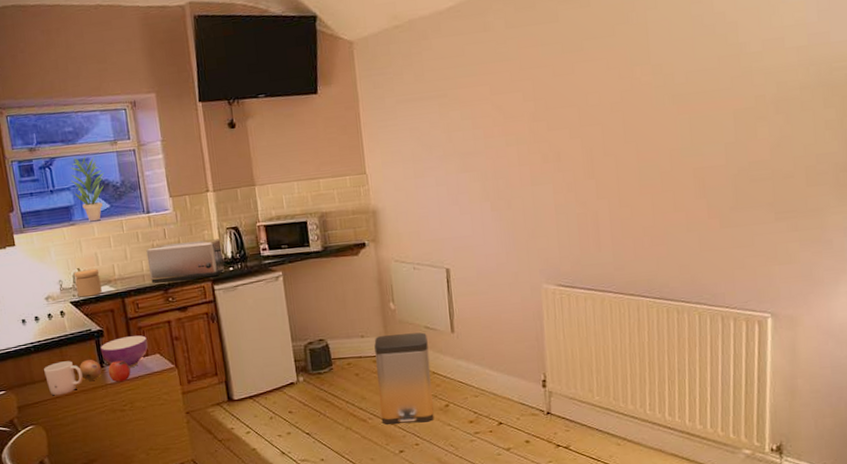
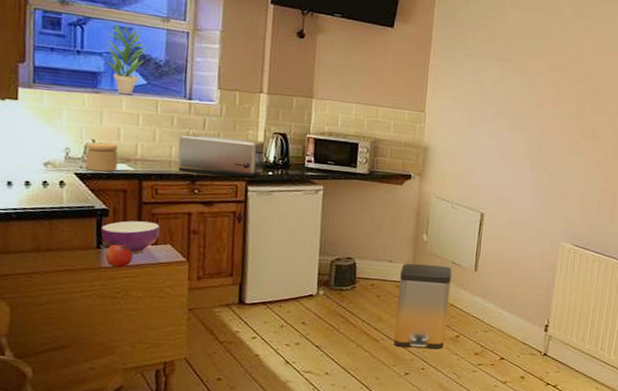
mug: present [43,361,83,396] -> none [22,234,72,271]
fruit: present [79,359,102,381] -> none [70,237,98,261]

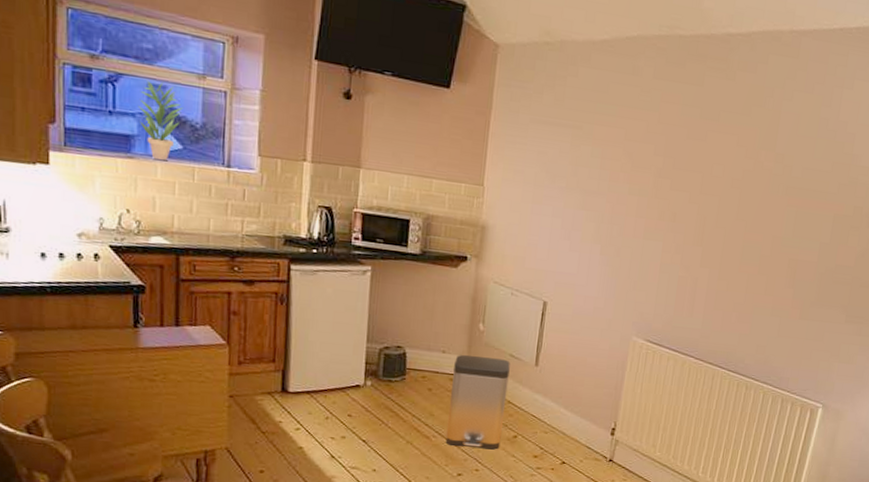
jar: present [85,142,118,172] -> none [120,212,154,246]
bowl: present [100,221,160,255] -> none [137,298,198,335]
fruit: present [105,244,133,268] -> none [142,323,171,349]
toaster: present [177,133,265,178] -> none [215,205,309,256]

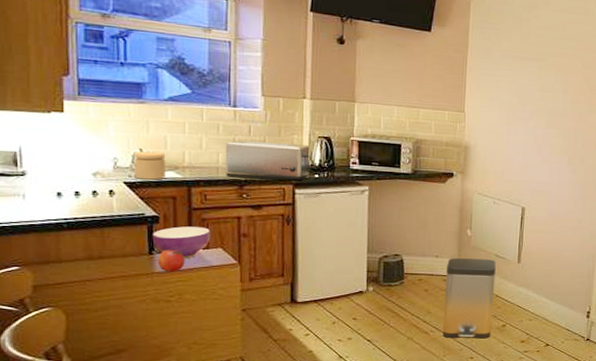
jar: none [120,212,154,246] -> present [134,151,166,180]
potted plant: present [137,80,183,161] -> none [148,34,191,105]
bowl: none [137,298,198,335] -> present [152,226,210,259]
fruit: none [142,323,171,349] -> present [157,250,185,272]
toaster: none [215,205,309,256] -> present [224,139,310,181]

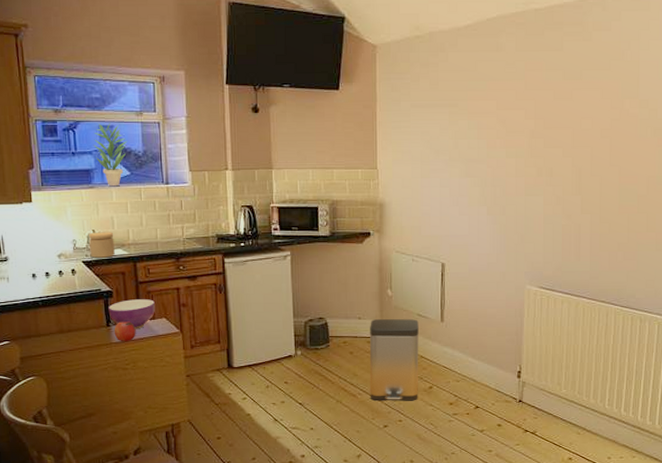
potted plant: none [148,34,191,105] -> present [93,123,127,187]
toaster: present [224,139,310,181] -> none [162,214,236,251]

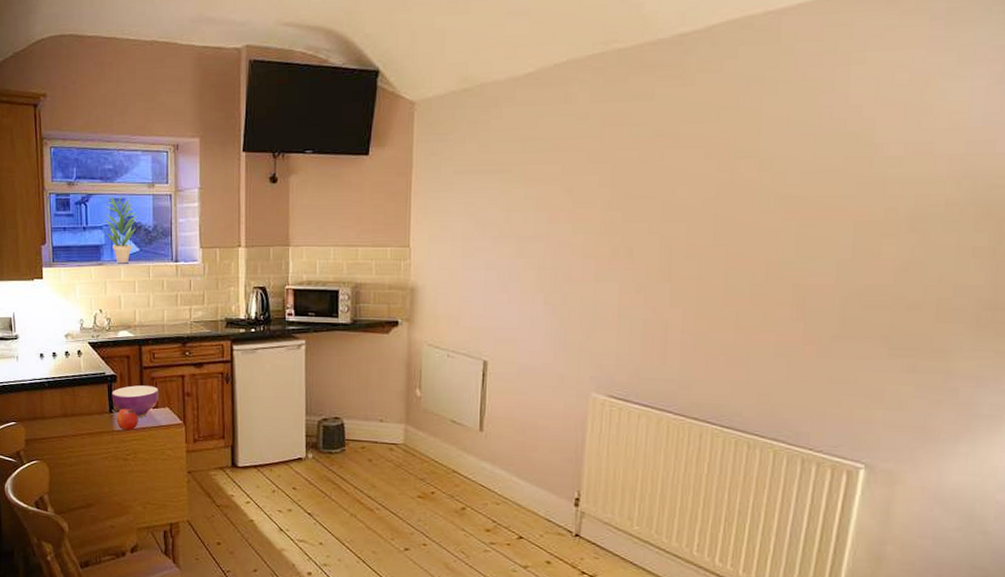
jar: present [89,232,115,258] -> none [96,312,121,340]
pedal bin: present [369,318,419,401] -> none [389,422,452,523]

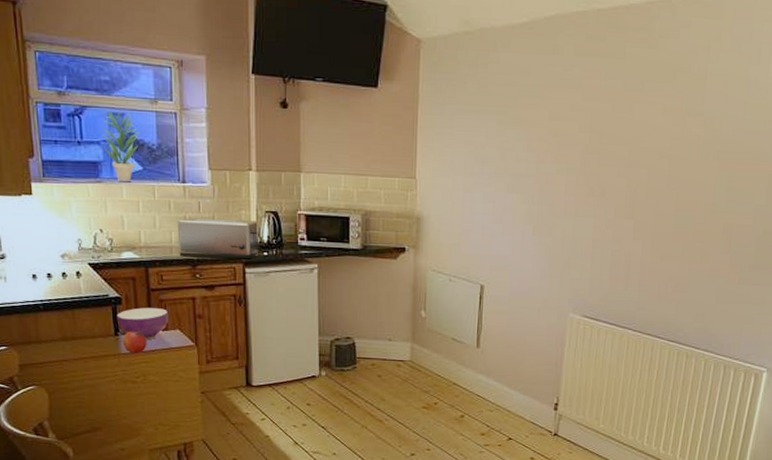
toaster: none [169,295,246,336] -> present [177,217,258,259]

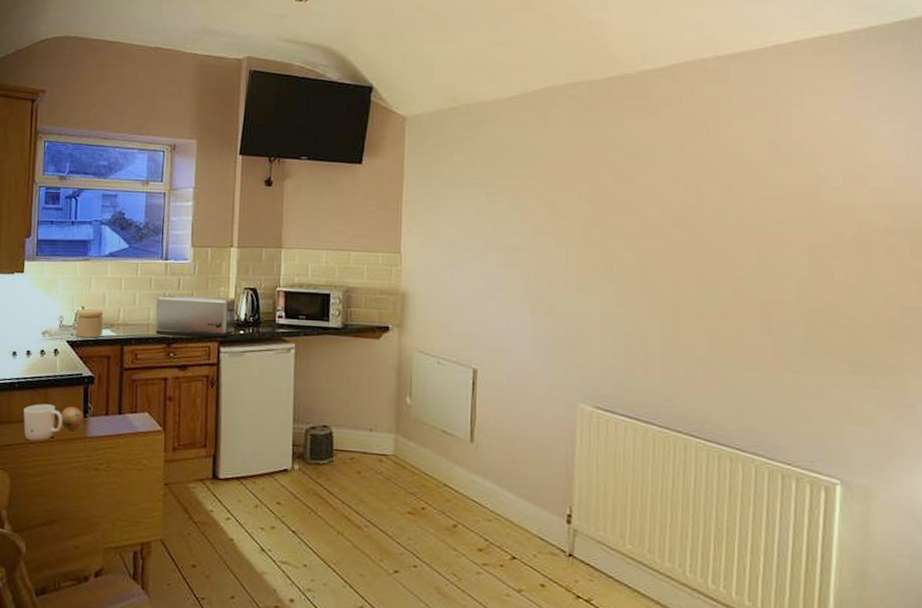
mug: none [51,324,94,359] -> present [23,404,63,441]
fruit: none [91,325,116,348] -> present [61,406,84,430]
jar: none [96,232,125,261] -> present [76,309,104,339]
potted plant: present [101,110,140,183] -> none [94,192,130,260]
bowl: present [116,308,168,340] -> none [87,388,138,424]
fruit: present [122,331,147,354] -> none [90,413,115,438]

